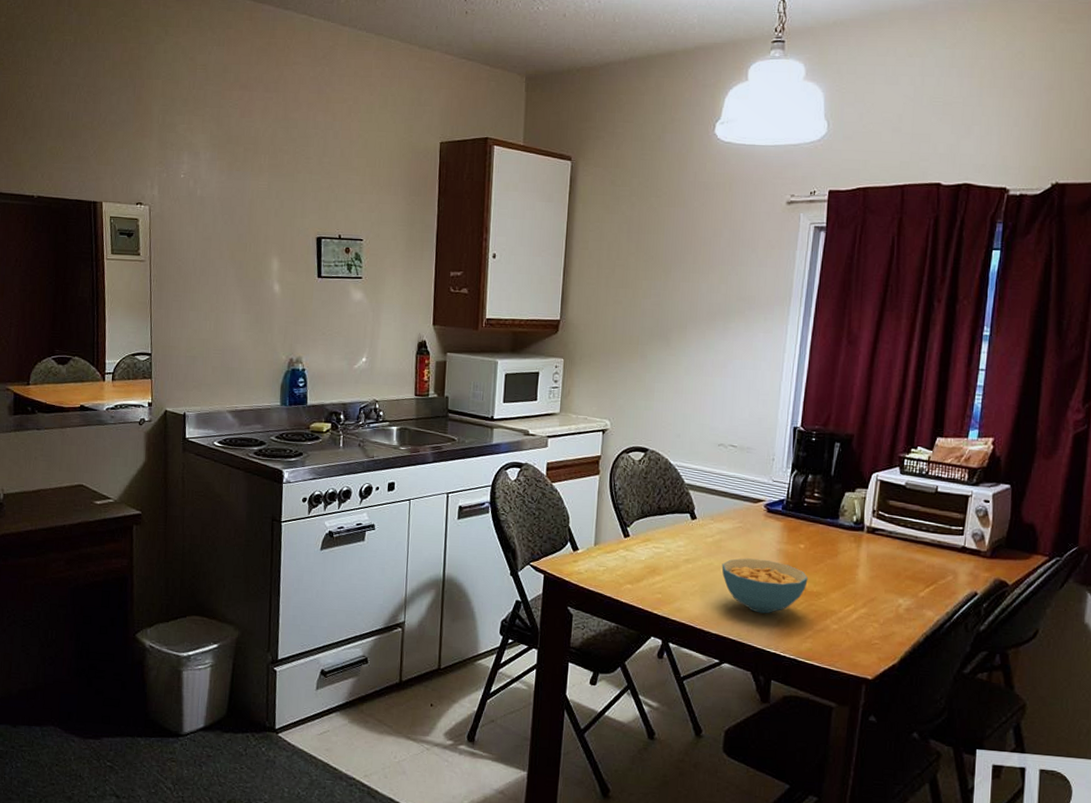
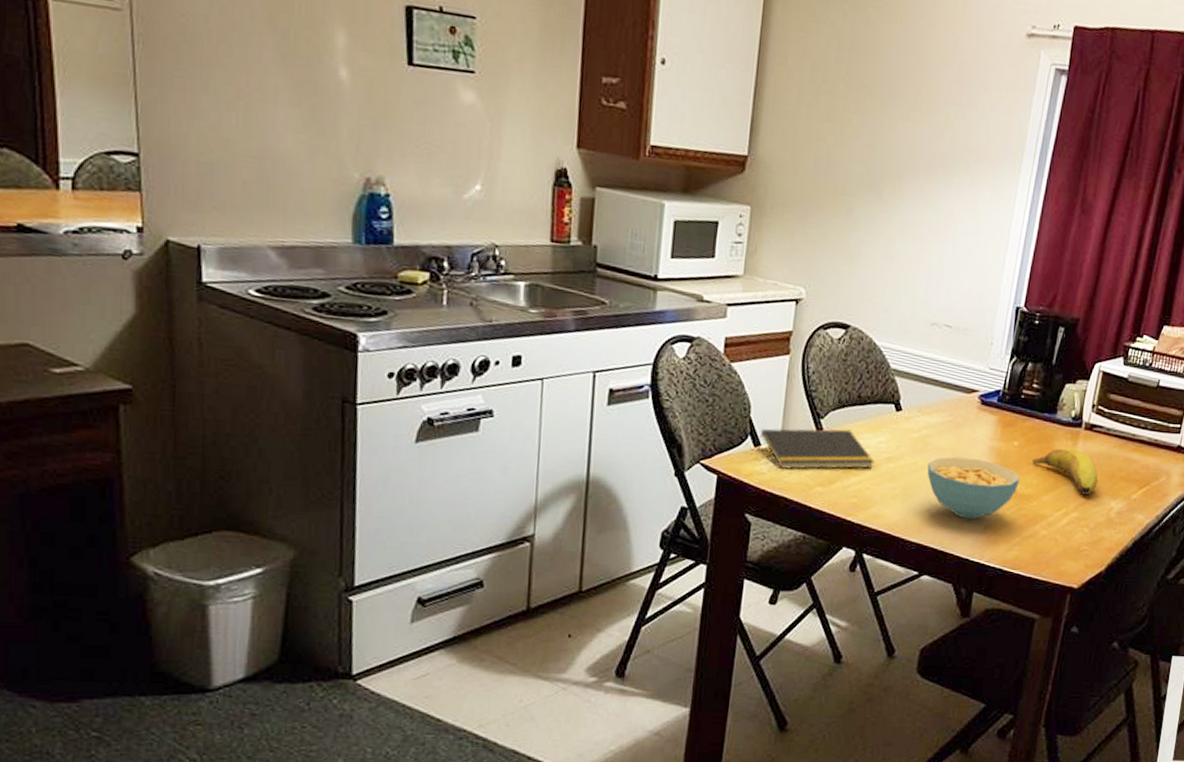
notepad: none [576,535,675,570] -> present [757,428,875,469]
fruit: none [819,549,884,593] -> present [1032,447,1098,495]

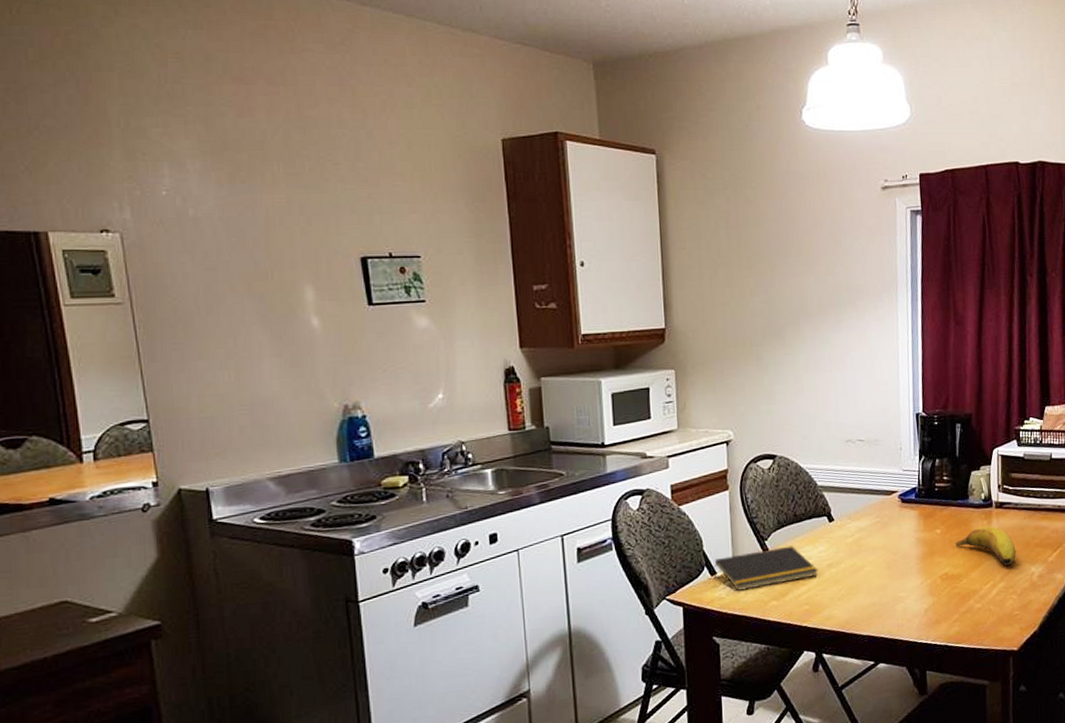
cereal bowl: present [927,456,1020,520] -> none [864,551,948,606]

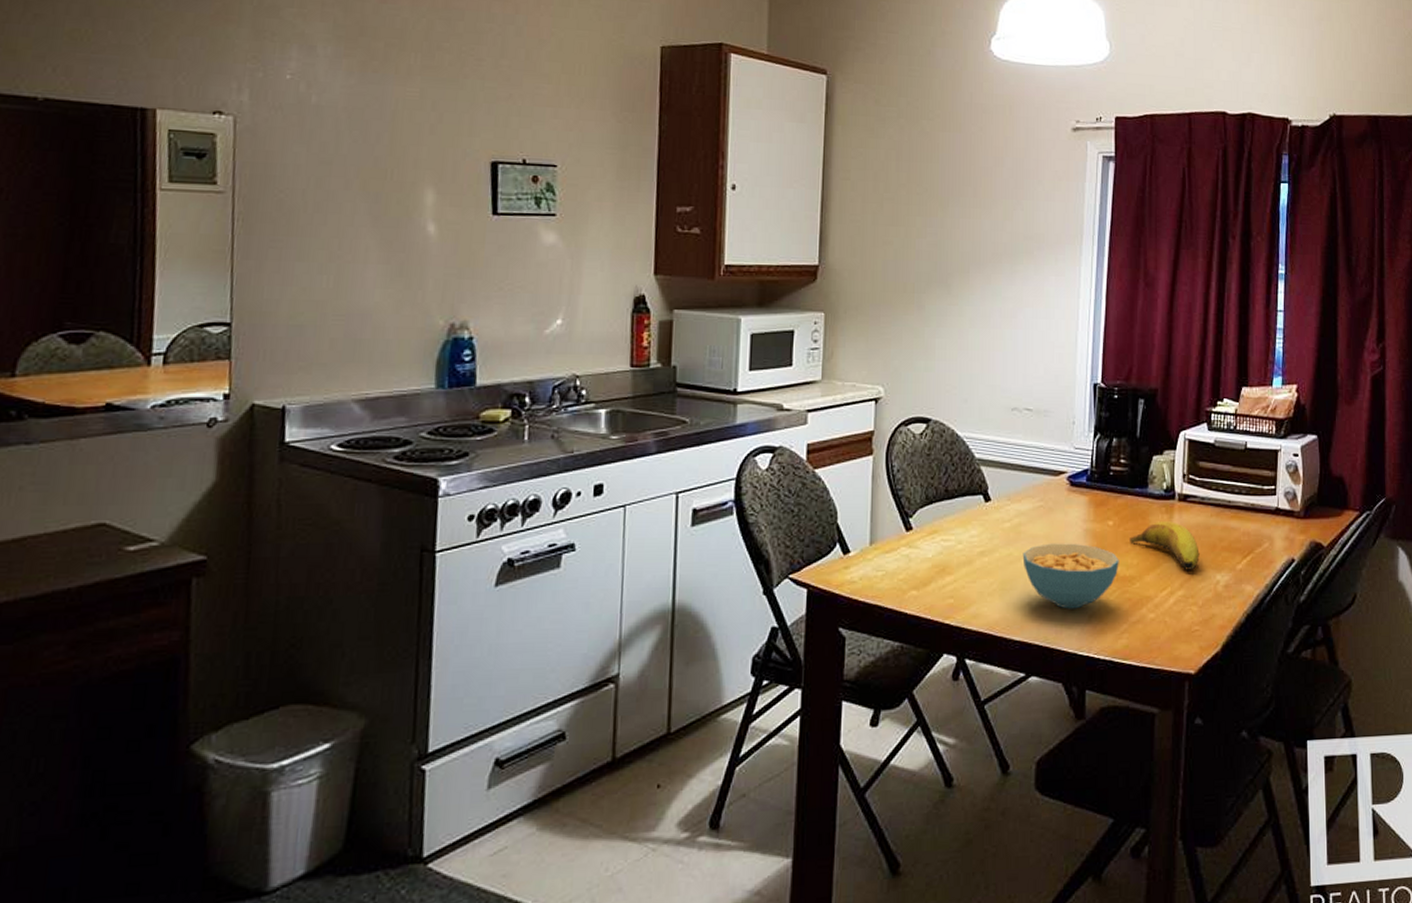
notepad: present [713,545,819,591] -> none [846,526,968,575]
cereal bowl: none [864,551,948,606] -> present [1022,543,1119,609]

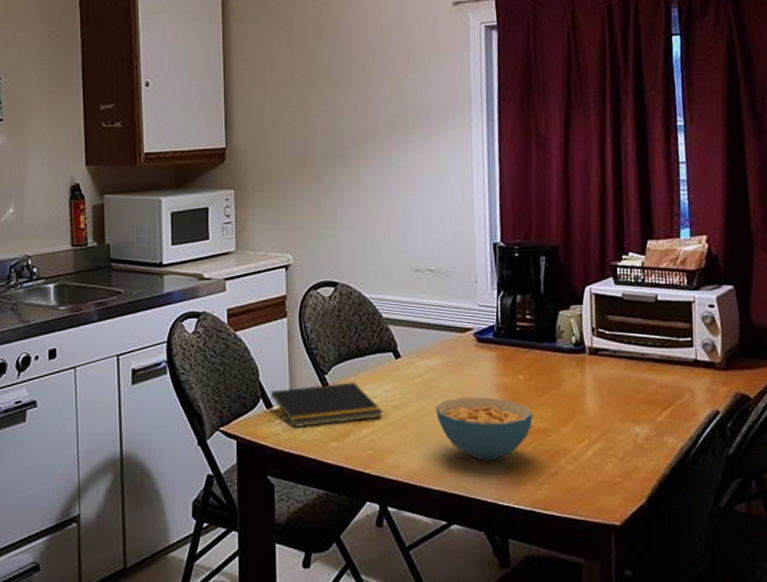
notepad: none [846,526,968,575] -> present [269,382,383,427]
fruit: present [1130,521,1200,570] -> none [541,375,616,423]

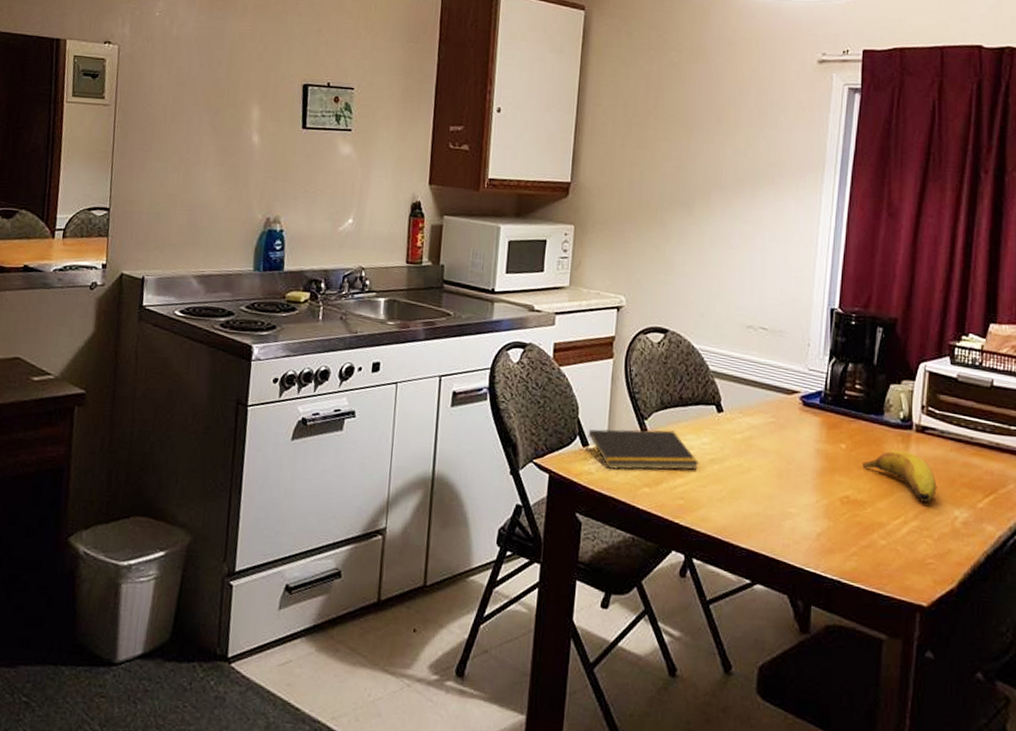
cereal bowl: present [435,397,533,461] -> none [752,459,851,526]
fruit: none [541,375,616,423] -> present [862,450,937,502]

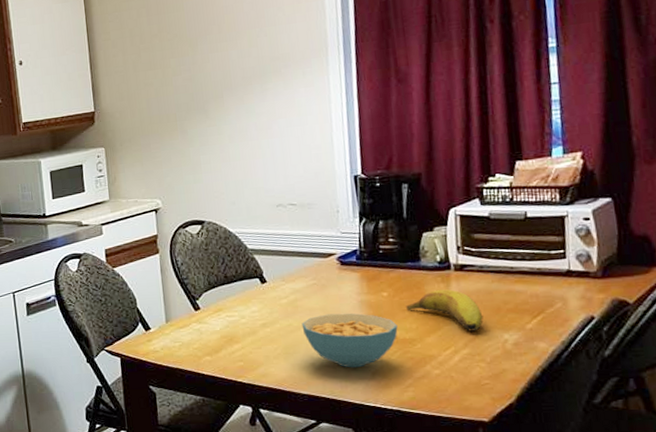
notepad: present [586,429,699,470] -> none [148,305,253,345]
cereal bowl: none [752,459,851,526] -> present [301,313,398,368]

